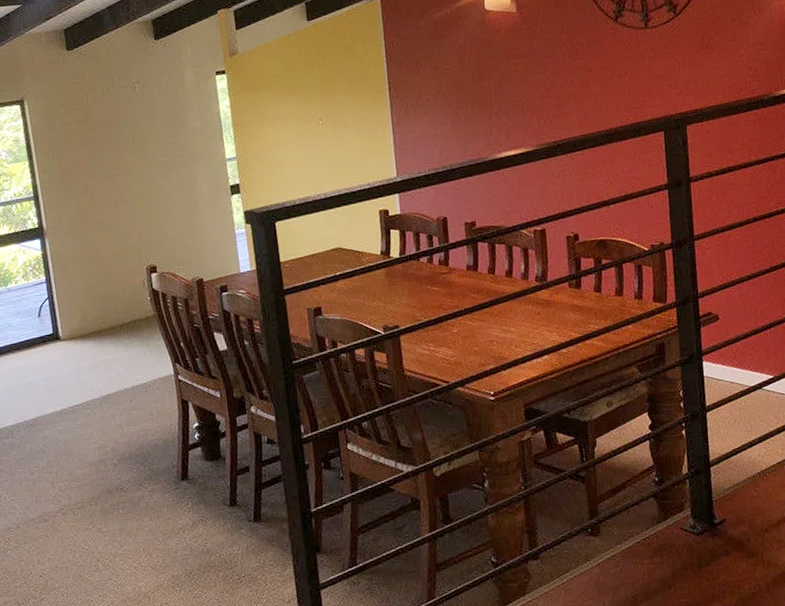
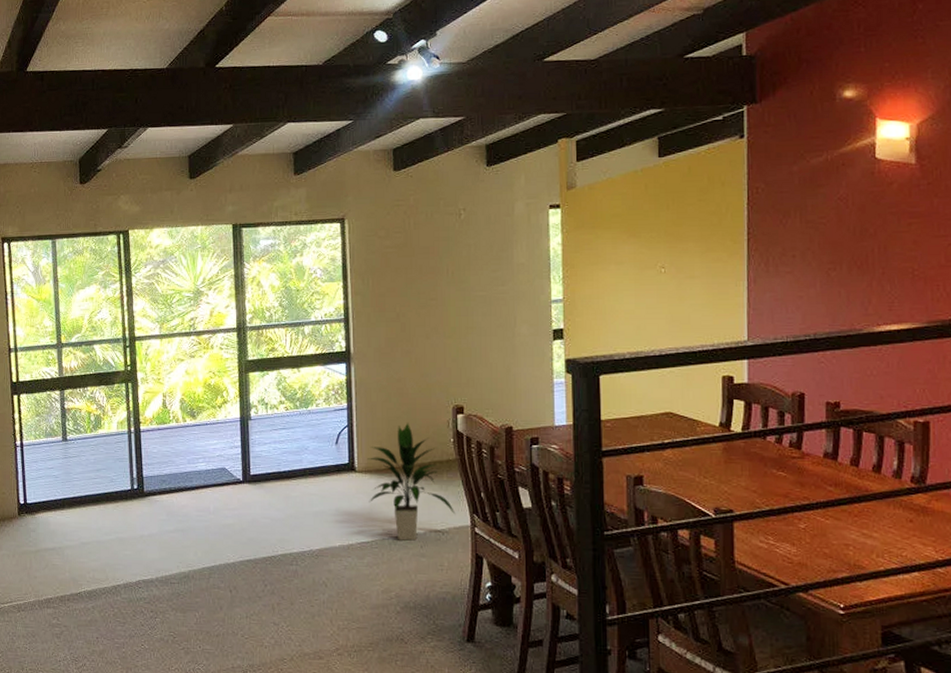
indoor plant: none [70,287,159,398] -> present [367,422,456,541]

